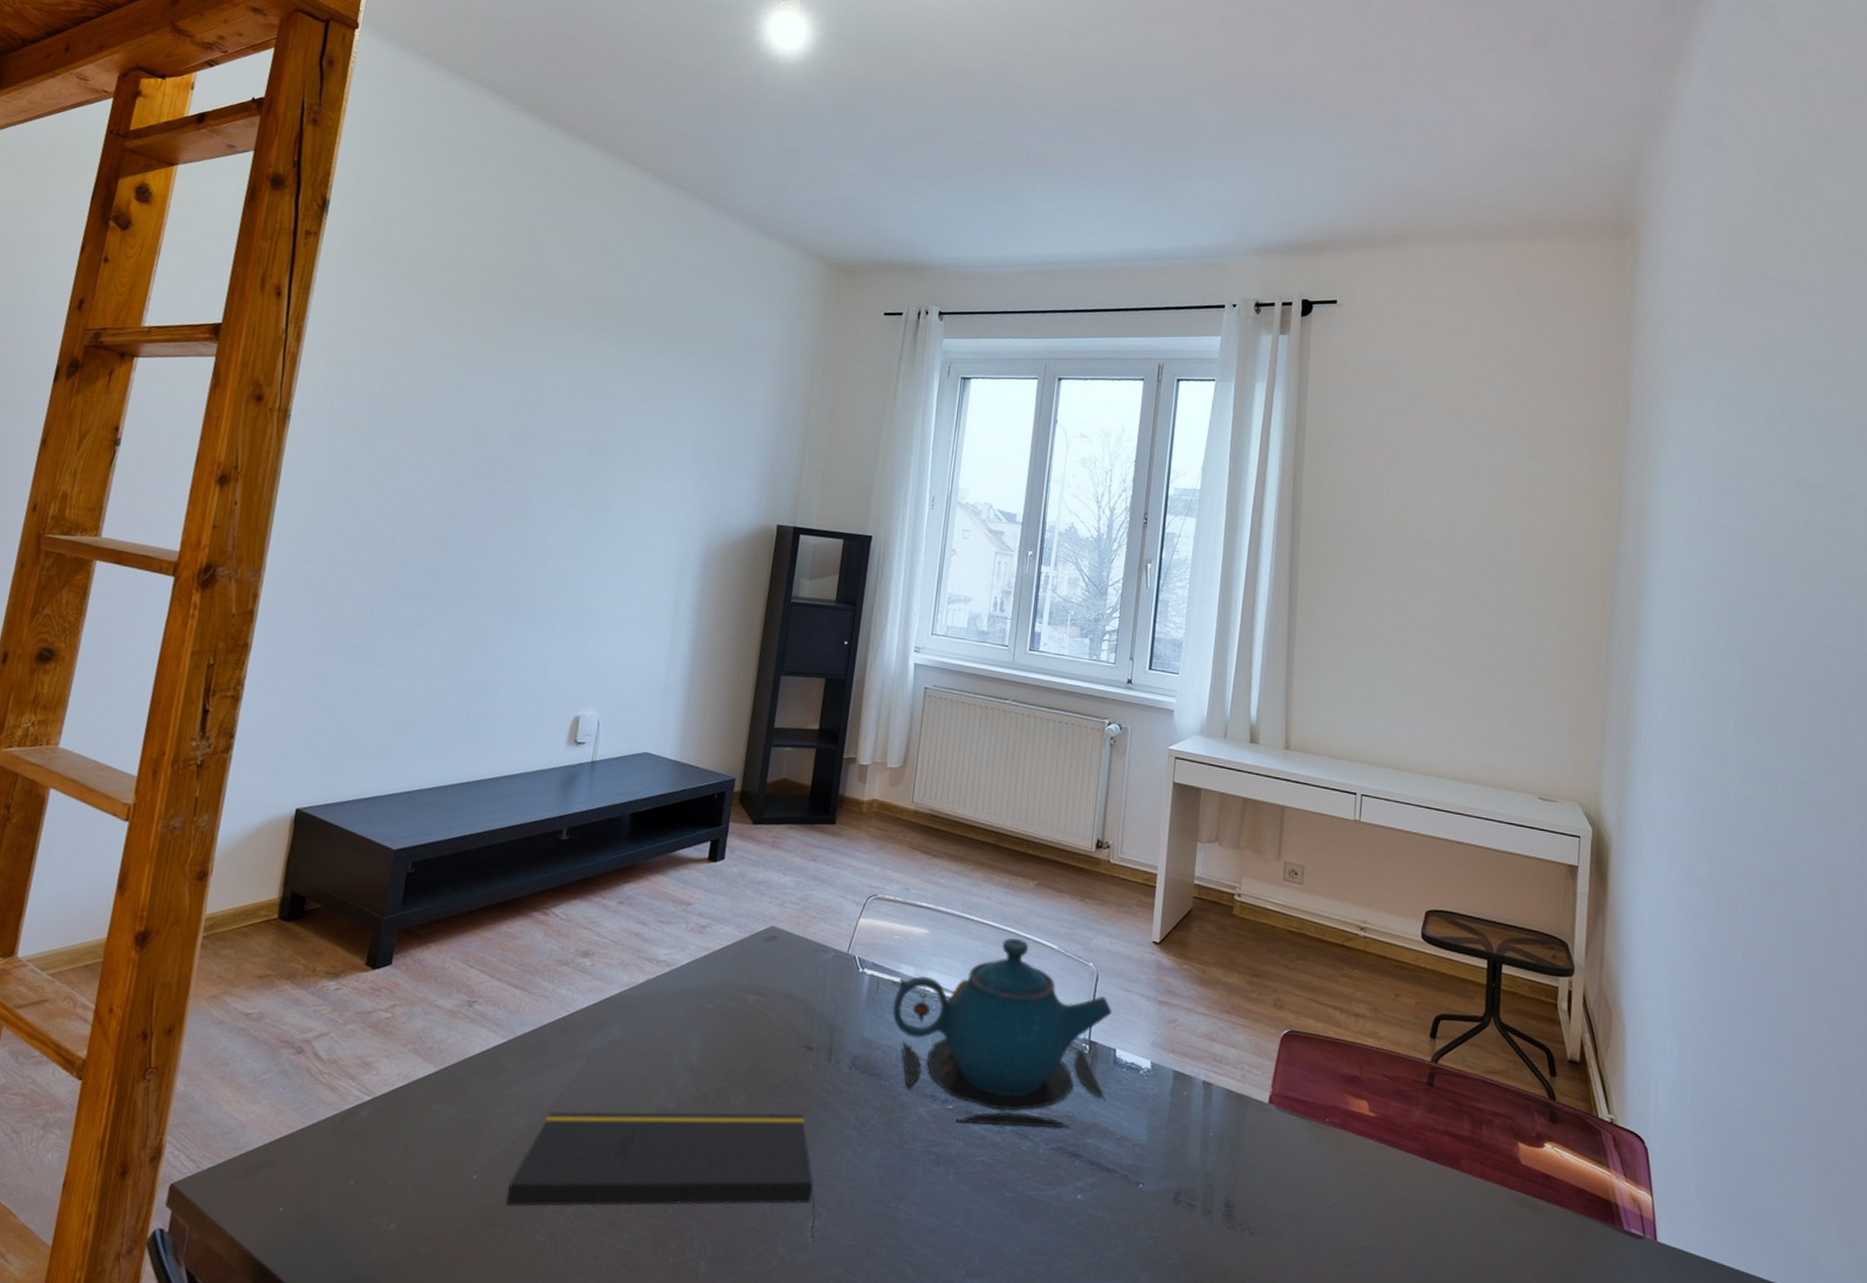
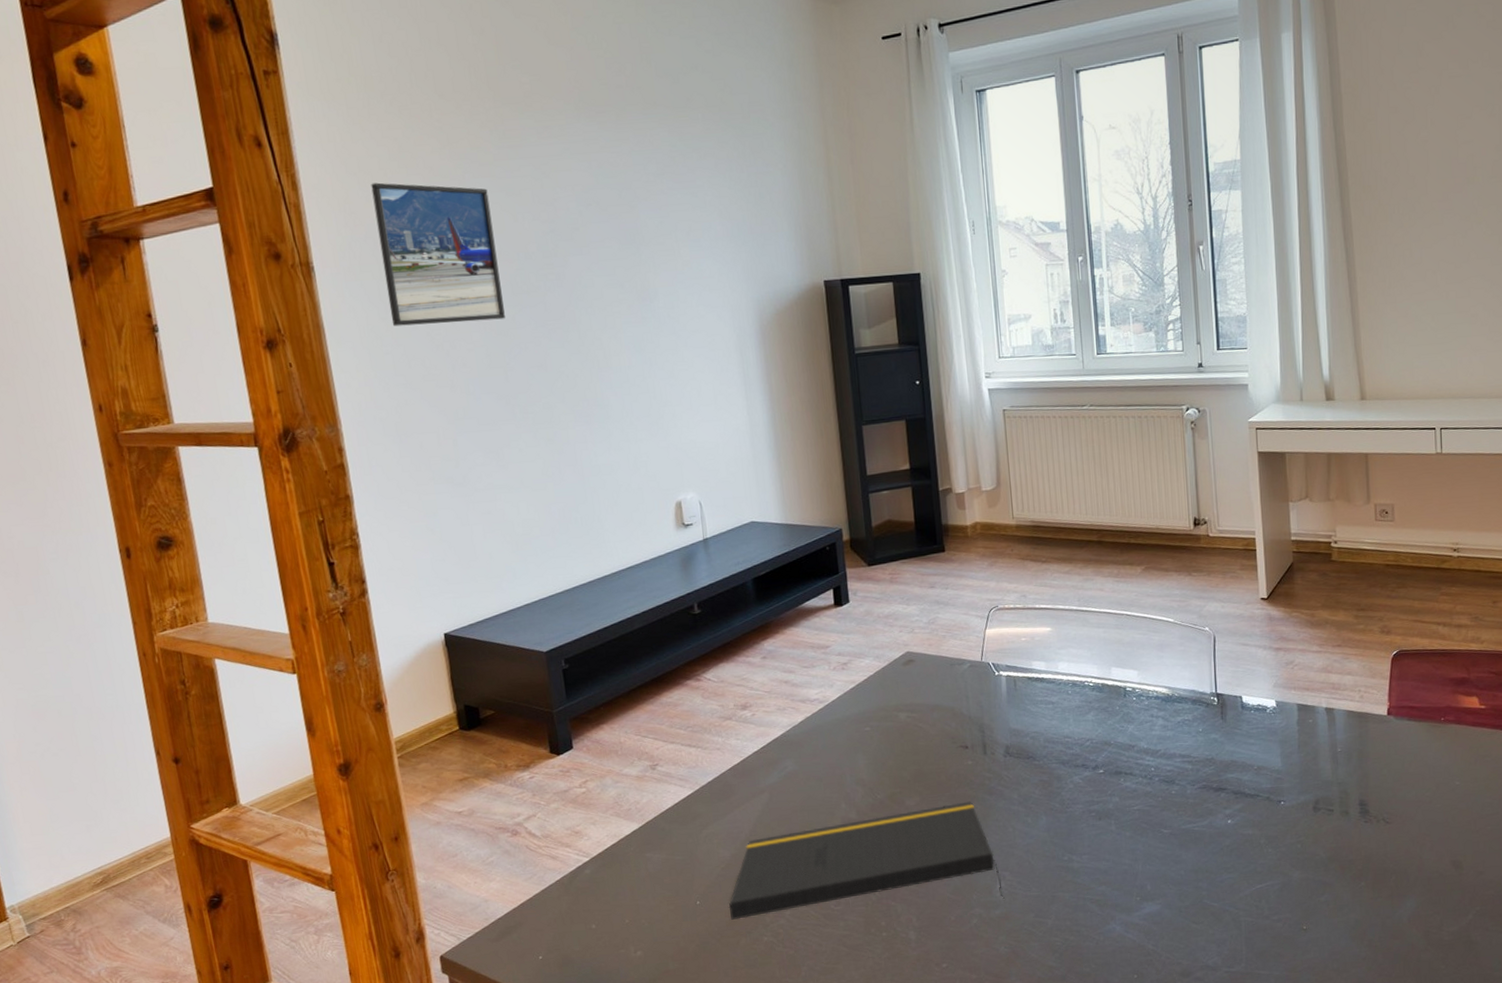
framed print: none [347,349,479,500] -> present [371,182,505,327]
teapot: present [892,938,1112,1128] -> none [1032,619,1240,783]

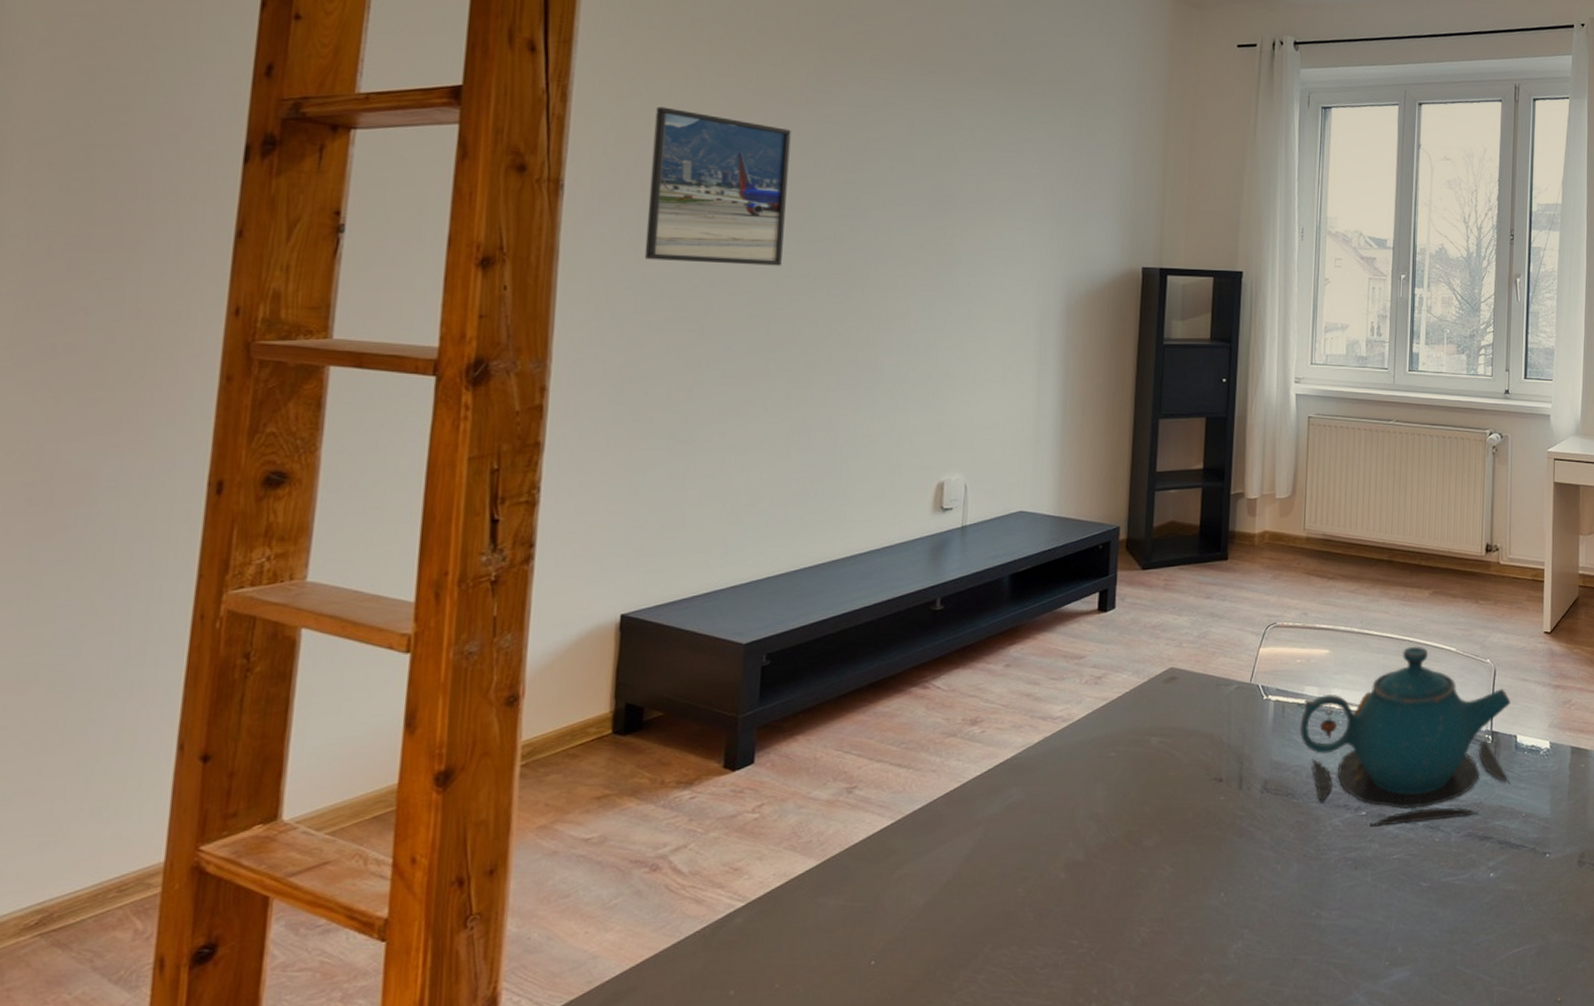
notepad: present [728,801,1005,920] -> none [910,843,1239,985]
teapot: none [1032,619,1240,783] -> present [1299,646,1511,827]

